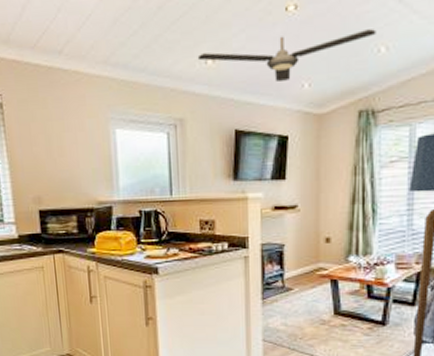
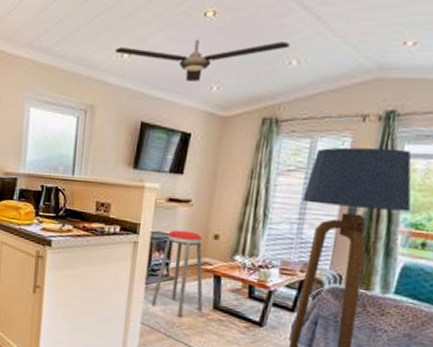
music stool: none [270,238,324,328] -> present [151,230,203,317]

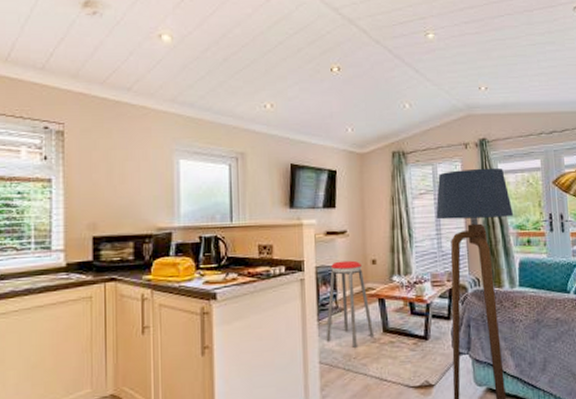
ceiling fan: present [114,39,290,81] -> none [257,90,401,125]

